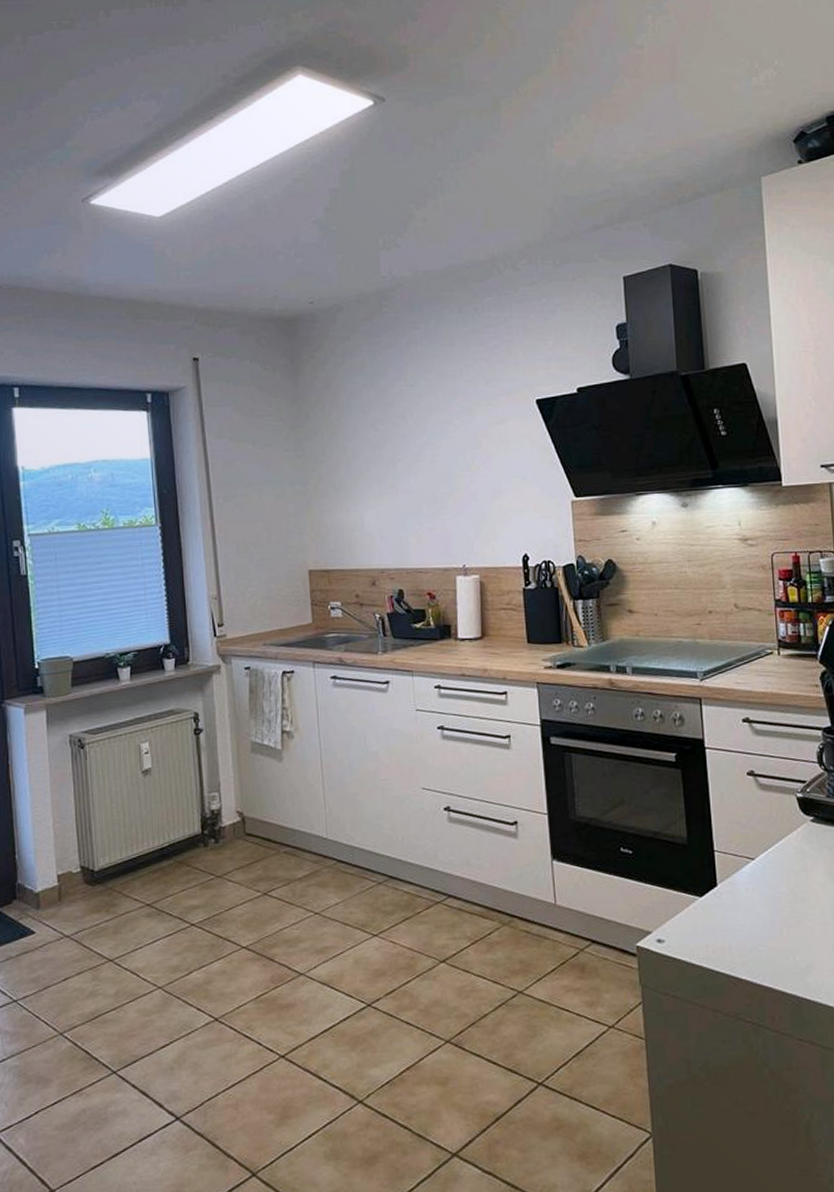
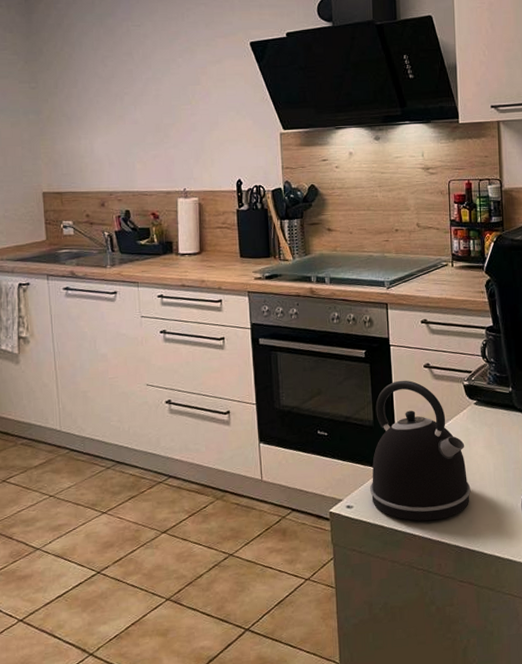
kettle: none [685,789,810,962] -> present [370,380,471,521]

